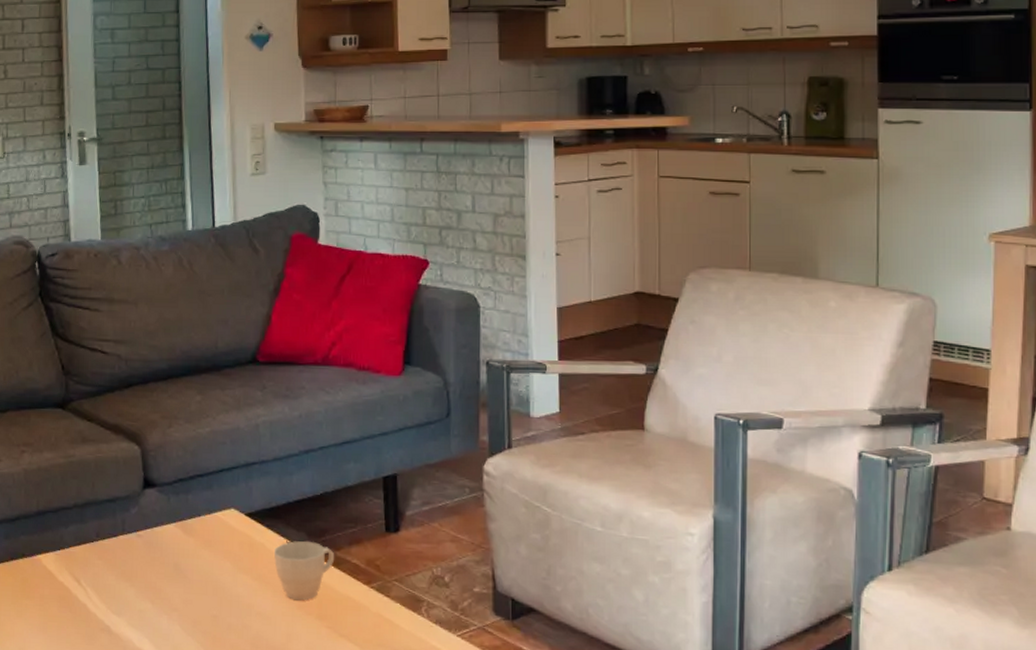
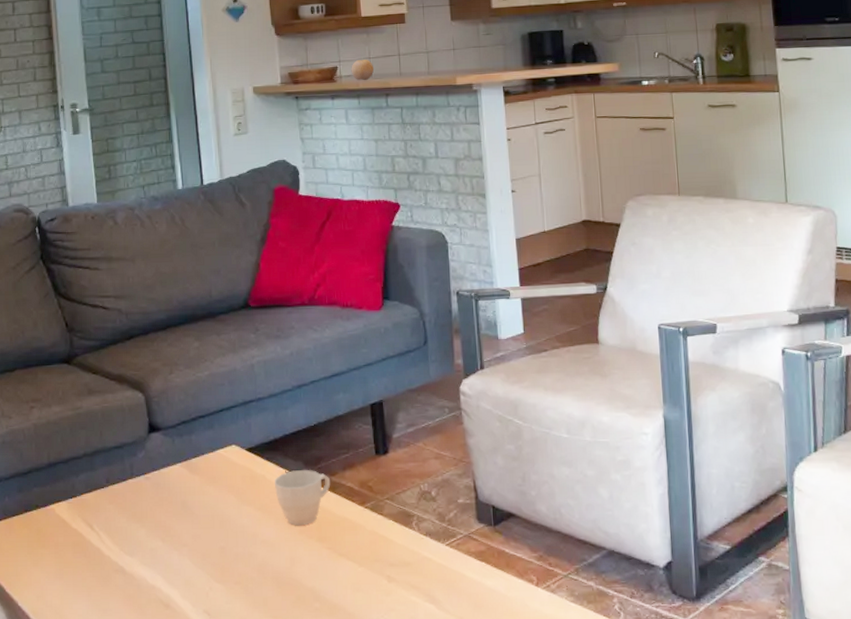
fruit: none [383,98,409,123] -> present [351,59,374,81]

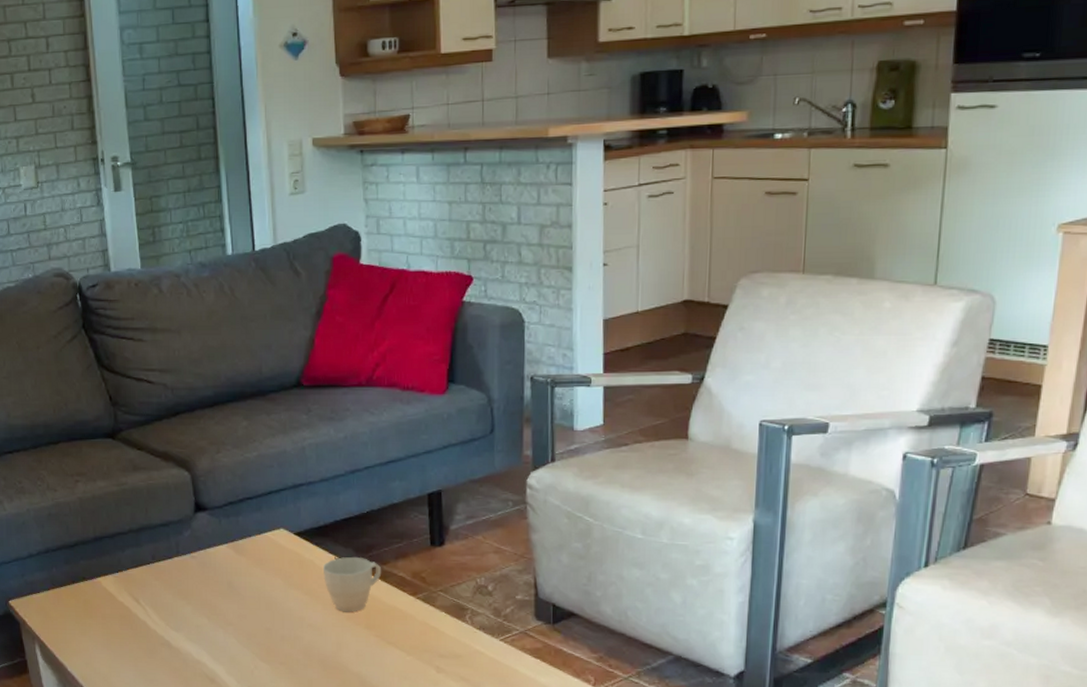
fruit: present [351,59,374,81] -> none [425,105,452,132]

